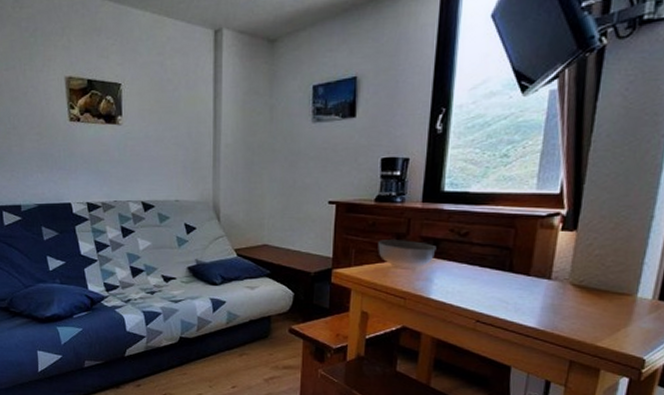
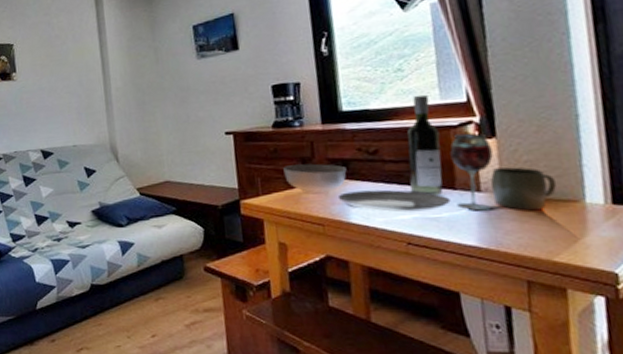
plate: none [423,270,523,293] -> present [337,189,451,213]
bottle: none [489,182,528,279] -> present [406,95,444,195]
wineglass: none [527,224,571,297] -> present [449,133,493,211]
mug: none [559,259,618,299] -> present [490,167,557,210]

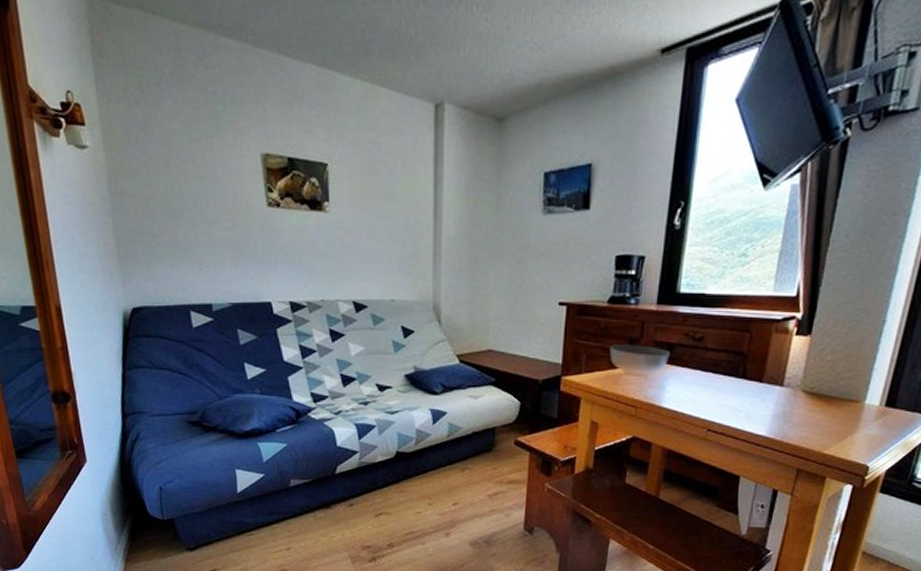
plate: present [337,189,451,213] -> none [655,376,755,401]
bottle: present [406,95,444,195] -> none [722,284,764,386]
wineglass: present [449,133,493,211] -> none [759,328,805,404]
mug: present [490,167,557,210] -> none [791,365,848,406]

